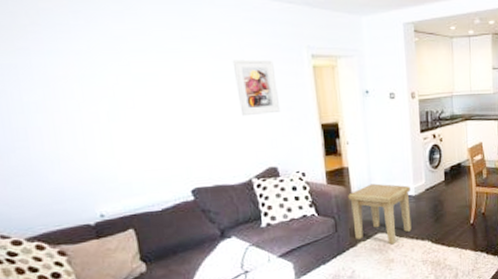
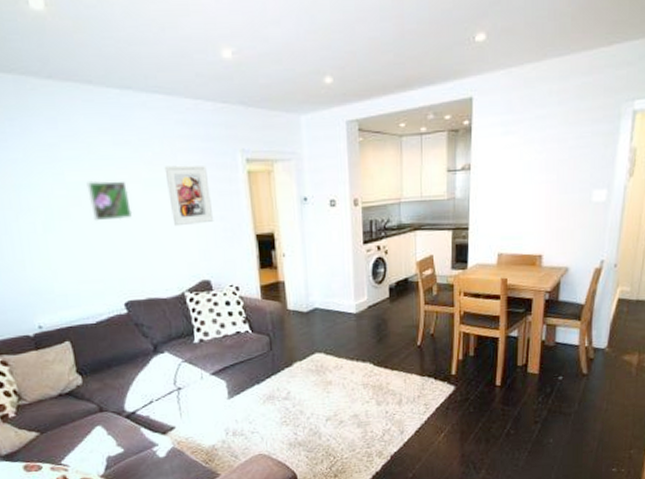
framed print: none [153,72,201,111] -> present [86,180,133,221]
side table: present [348,183,412,245] -> none [284,299,352,366]

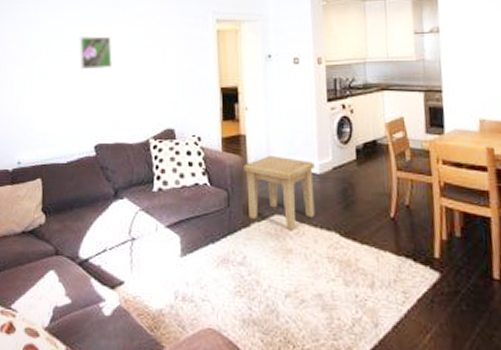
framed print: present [164,165,214,227] -> none [144,24,183,77]
side table: none [284,299,352,366] -> present [244,155,315,231]

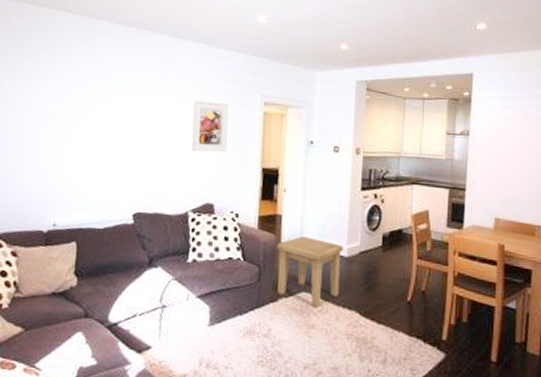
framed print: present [79,35,113,70] -> none [125,104,160,140]
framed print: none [144,24,183,77] -> present [191,100,229,152]

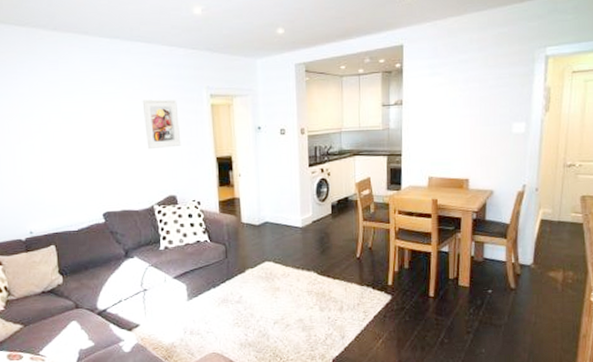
side table: present [277,236,343,308] -> none [238,214,298,274]

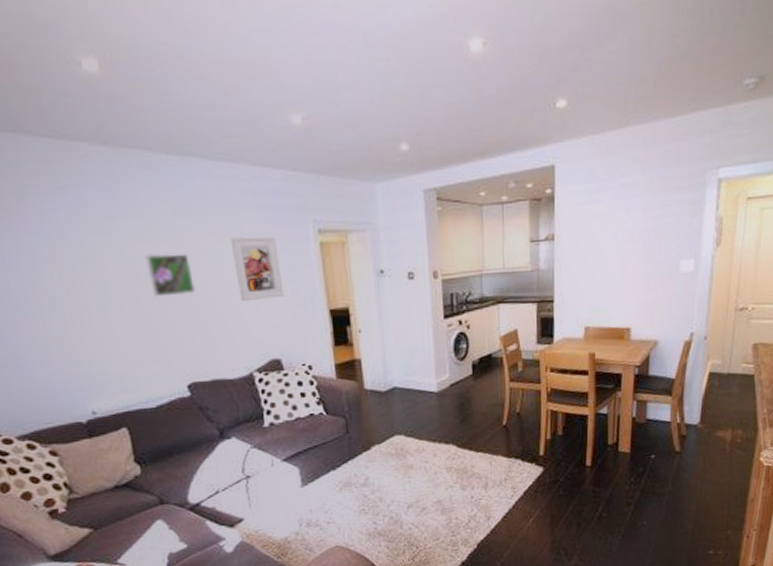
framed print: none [78,111,114,144] -> present [145,253,196,297]

